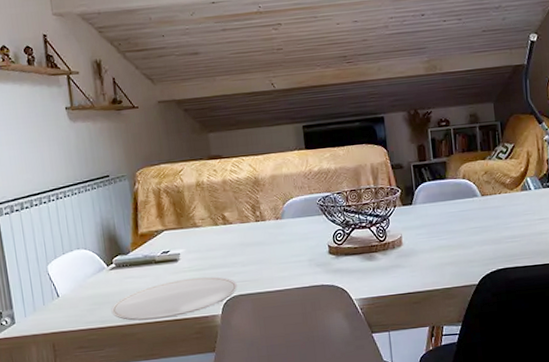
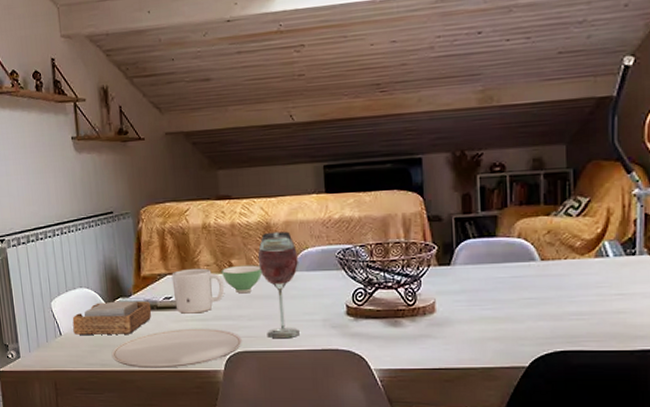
napkin holder: none [70,257,150,295] -> present [72,301,152,335]
mug: none [168,222,219,266] -> present [171,268,225,314]
bowl: none [215,216,253,243] -> present [221,265,263,294]
wineglass: none [248,184,289,281] -> present [257,231,300,339]

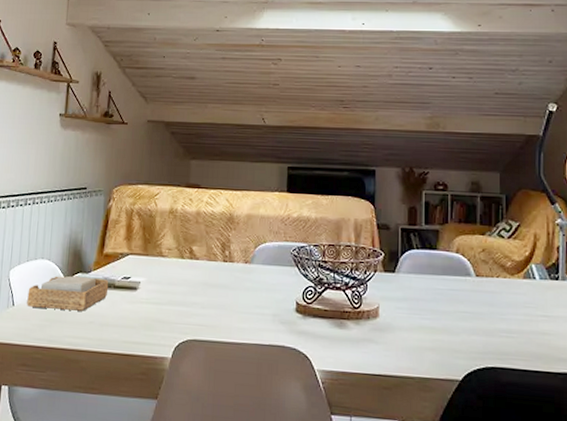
plate: present [111,328,242,368] -> none [61,310,193,351]
mug: present [171,268,225,314] -> none [132,250,183,297]
bowl: present [221,265,263,294] -> none [181,252,221,281]
wineglass: present [257,231,300,339] -> none [217,223,256,331]

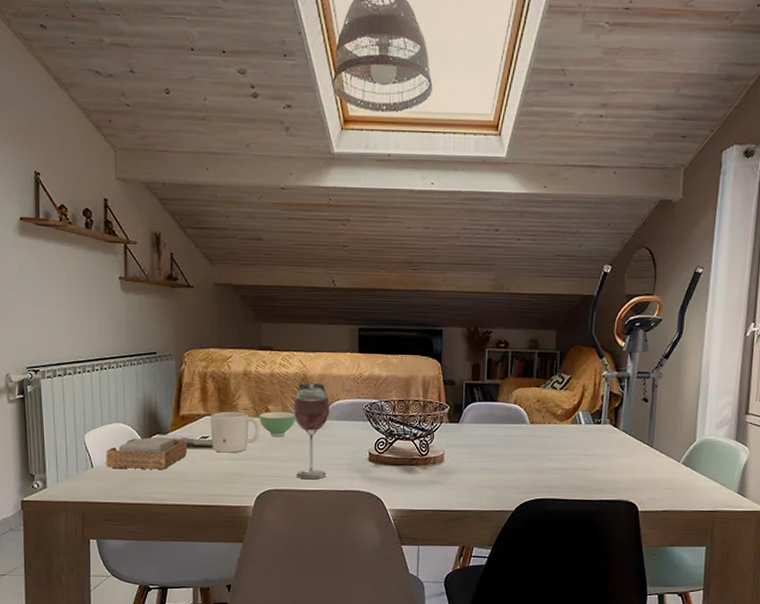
mug: none [132,250,183,297] -> present [210,411,260,453]
bowl: none [181,252,221,281] -> present [258,411,297,437]
wineglass: none [217,223,256,331] -> present [293,383,329,480]

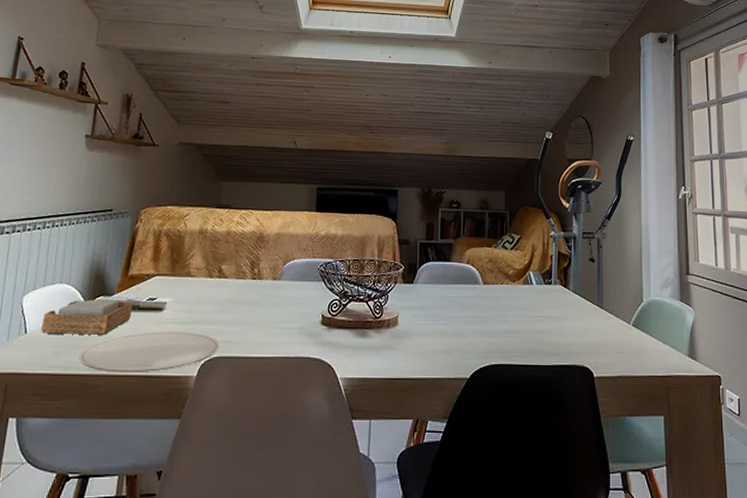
plate: none [144,466,273,503] -> present [78,331,220,373]
mug: present [210,411,260,453] -> none [158,271,211,316]
bowl: present [258,411,297,437] -> none [210,271,250,299]
wineglass: present [293,383,329,480] -> none [245,242,284,345]

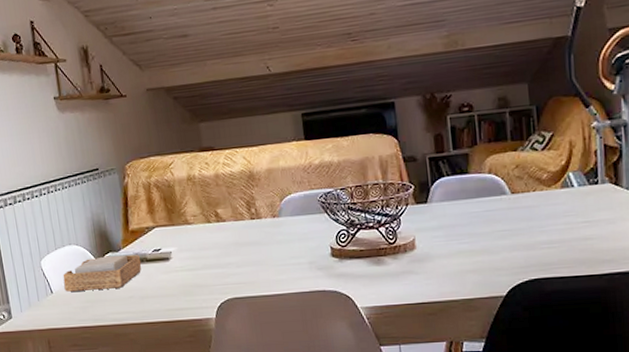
plate: present [78,331,220,373] -> none [103,277,232,321]

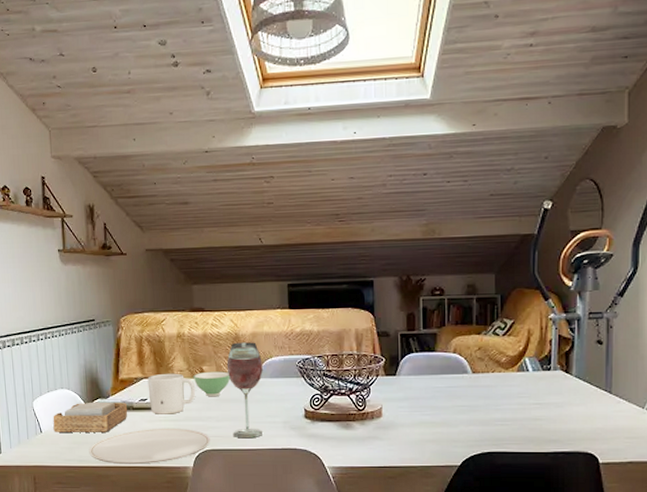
plate: none [103,277,232,321] -> present [89,428,210,465]
mug: none [159,218,212,265] -> present [147,373,196,414]
bowl: none [207,213,248,242] -> present [193,371,231,397]
wineglass: none [242,179,287,284] -> present [226,342,263,439]

